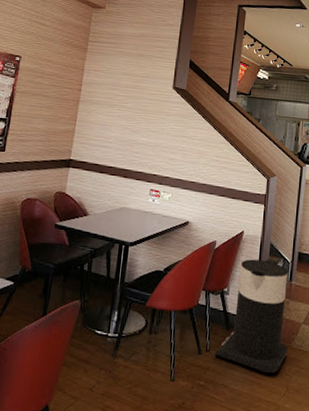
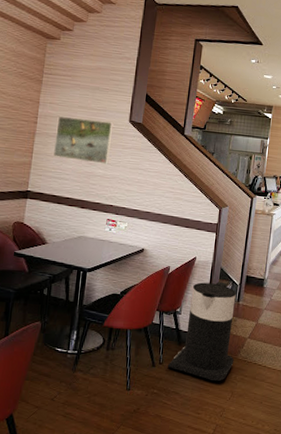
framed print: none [96,83,157,133] -> present [52,115,114,165]

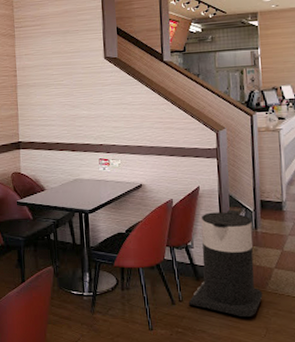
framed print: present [52,115,114,165] -> none [35,62,91,106]

